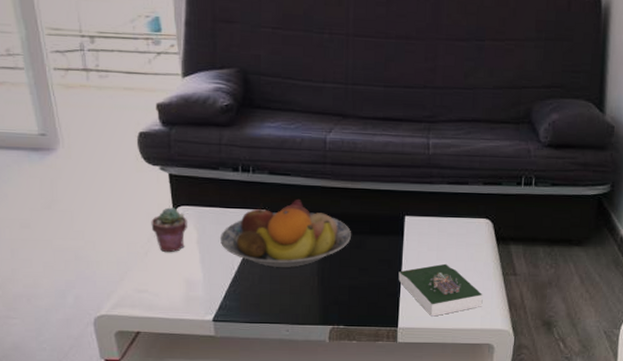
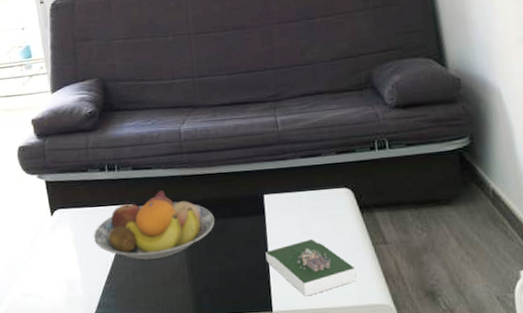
potted succulent: present [151,207,187,253] -> none [32,212,64,256]

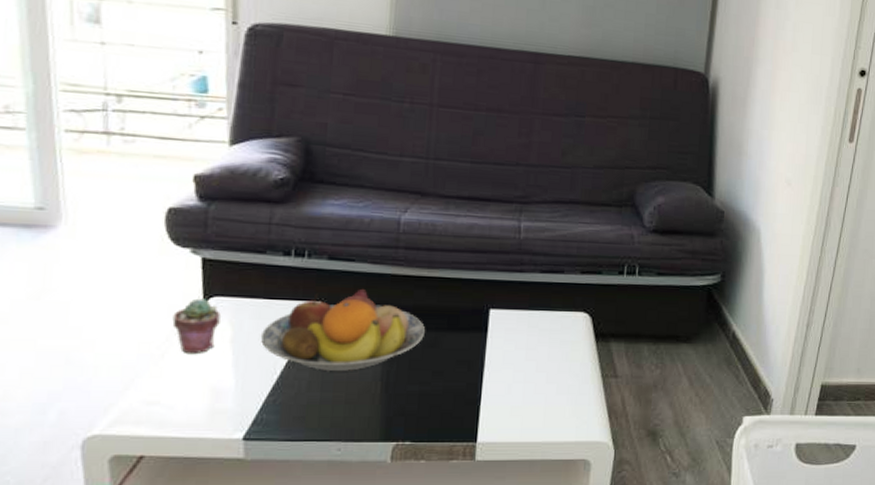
potted succulent: none [32,212,64,256] -> present [172,298,221,355]
book: present [265,239,357,297] -> none [479,364,579,428]

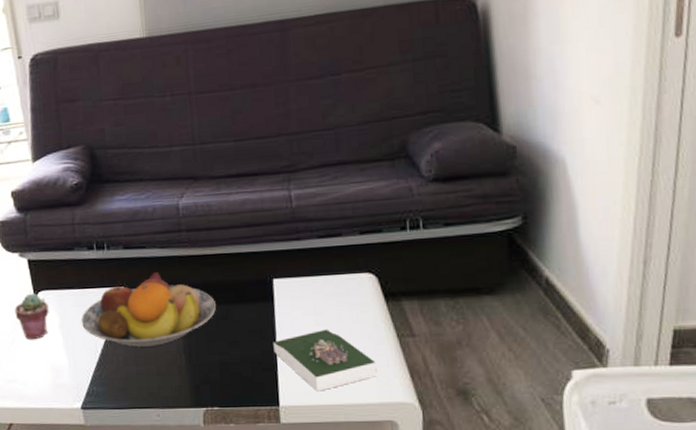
book: none [479,364,579,428] -> present [273,329,377,391]

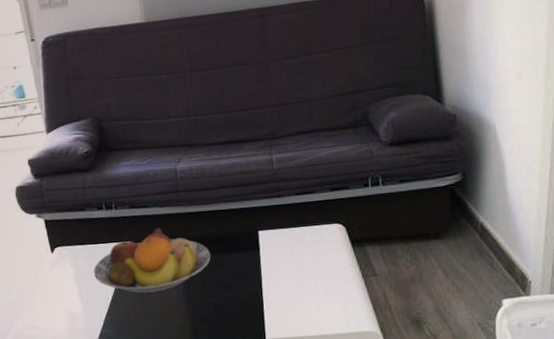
potted succulent: present [14,293,49,340] -> none [34,249,65,291]
book: present [273,329,377,391] -> none [259,272,346,325]

